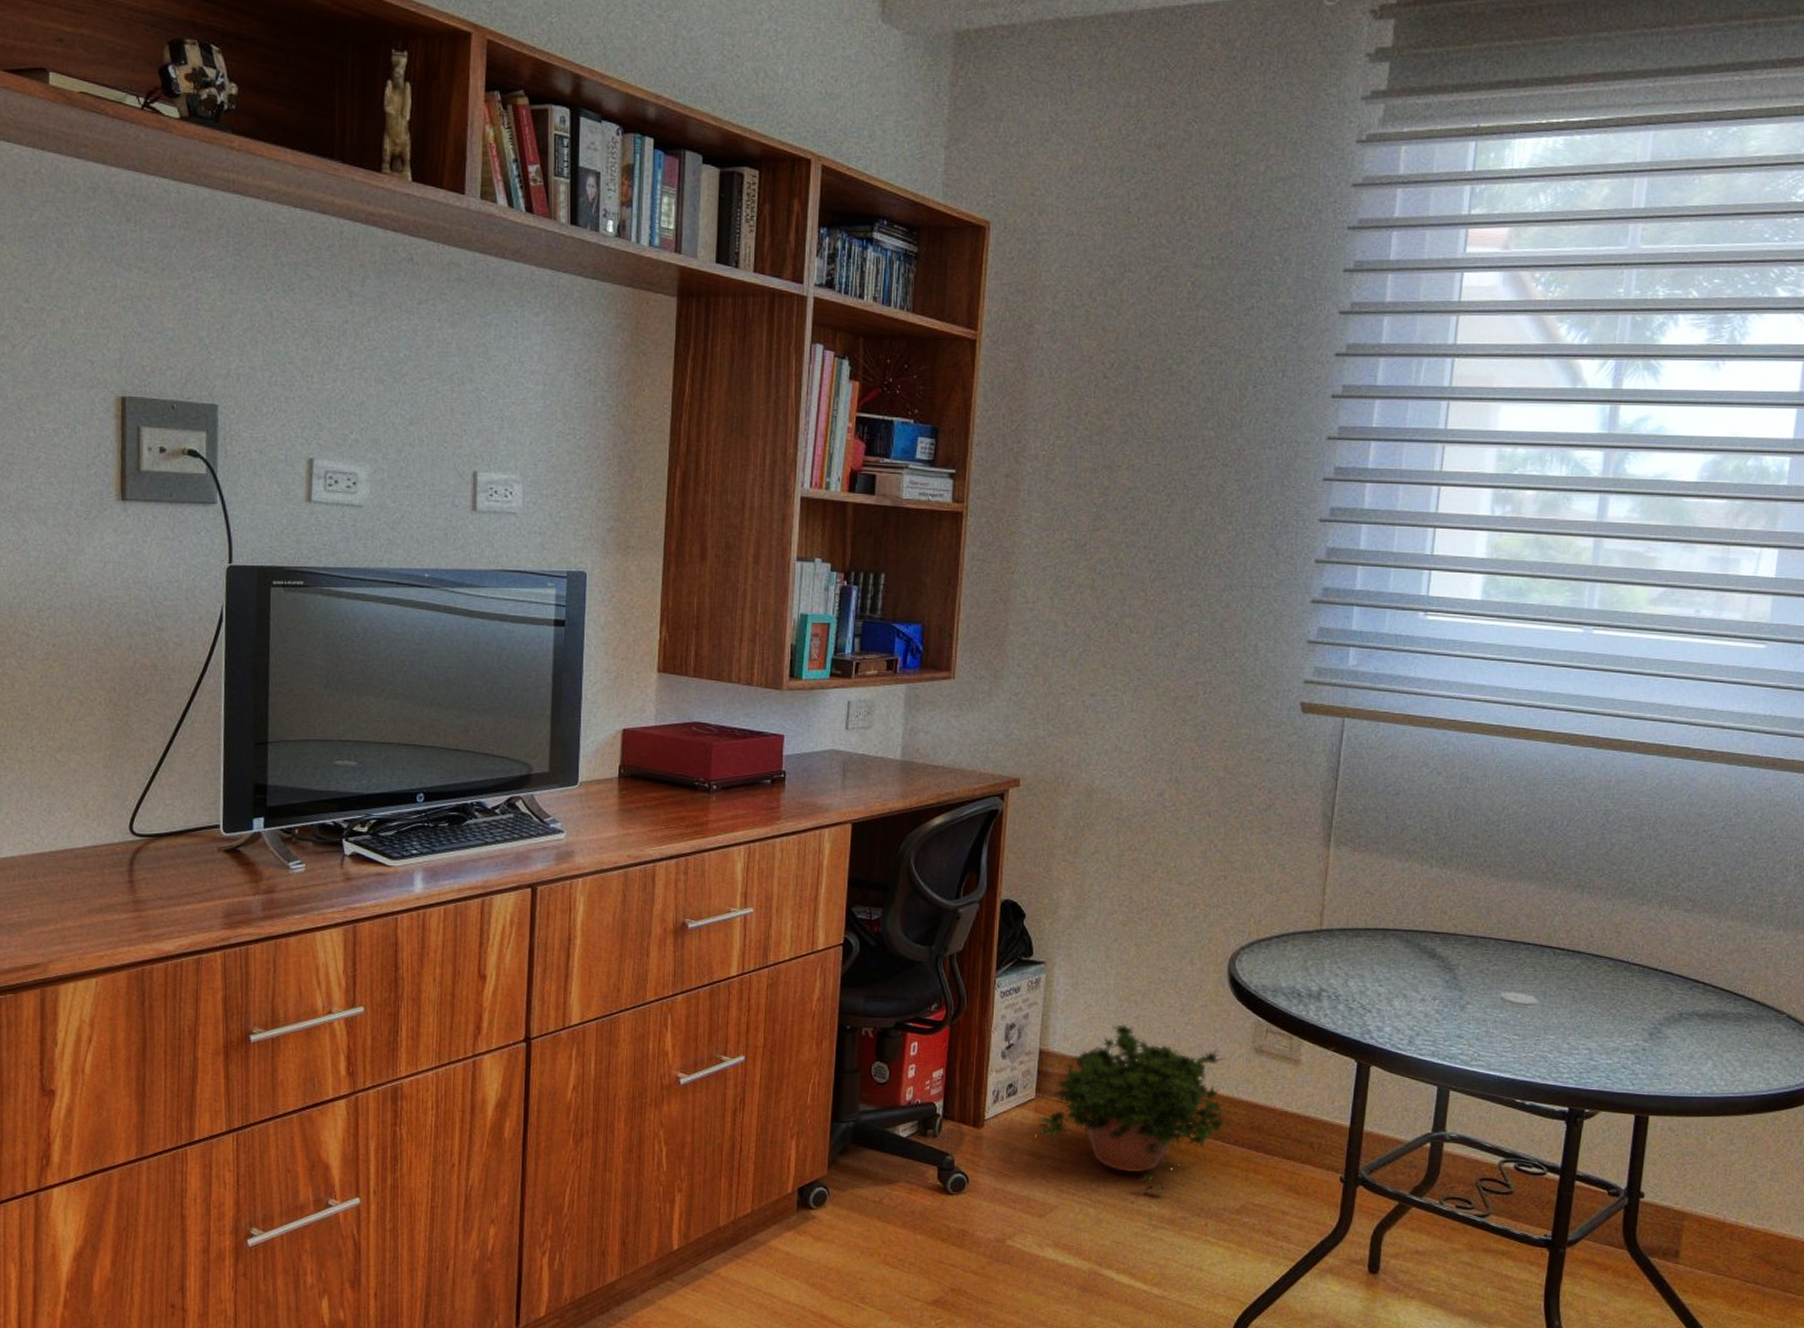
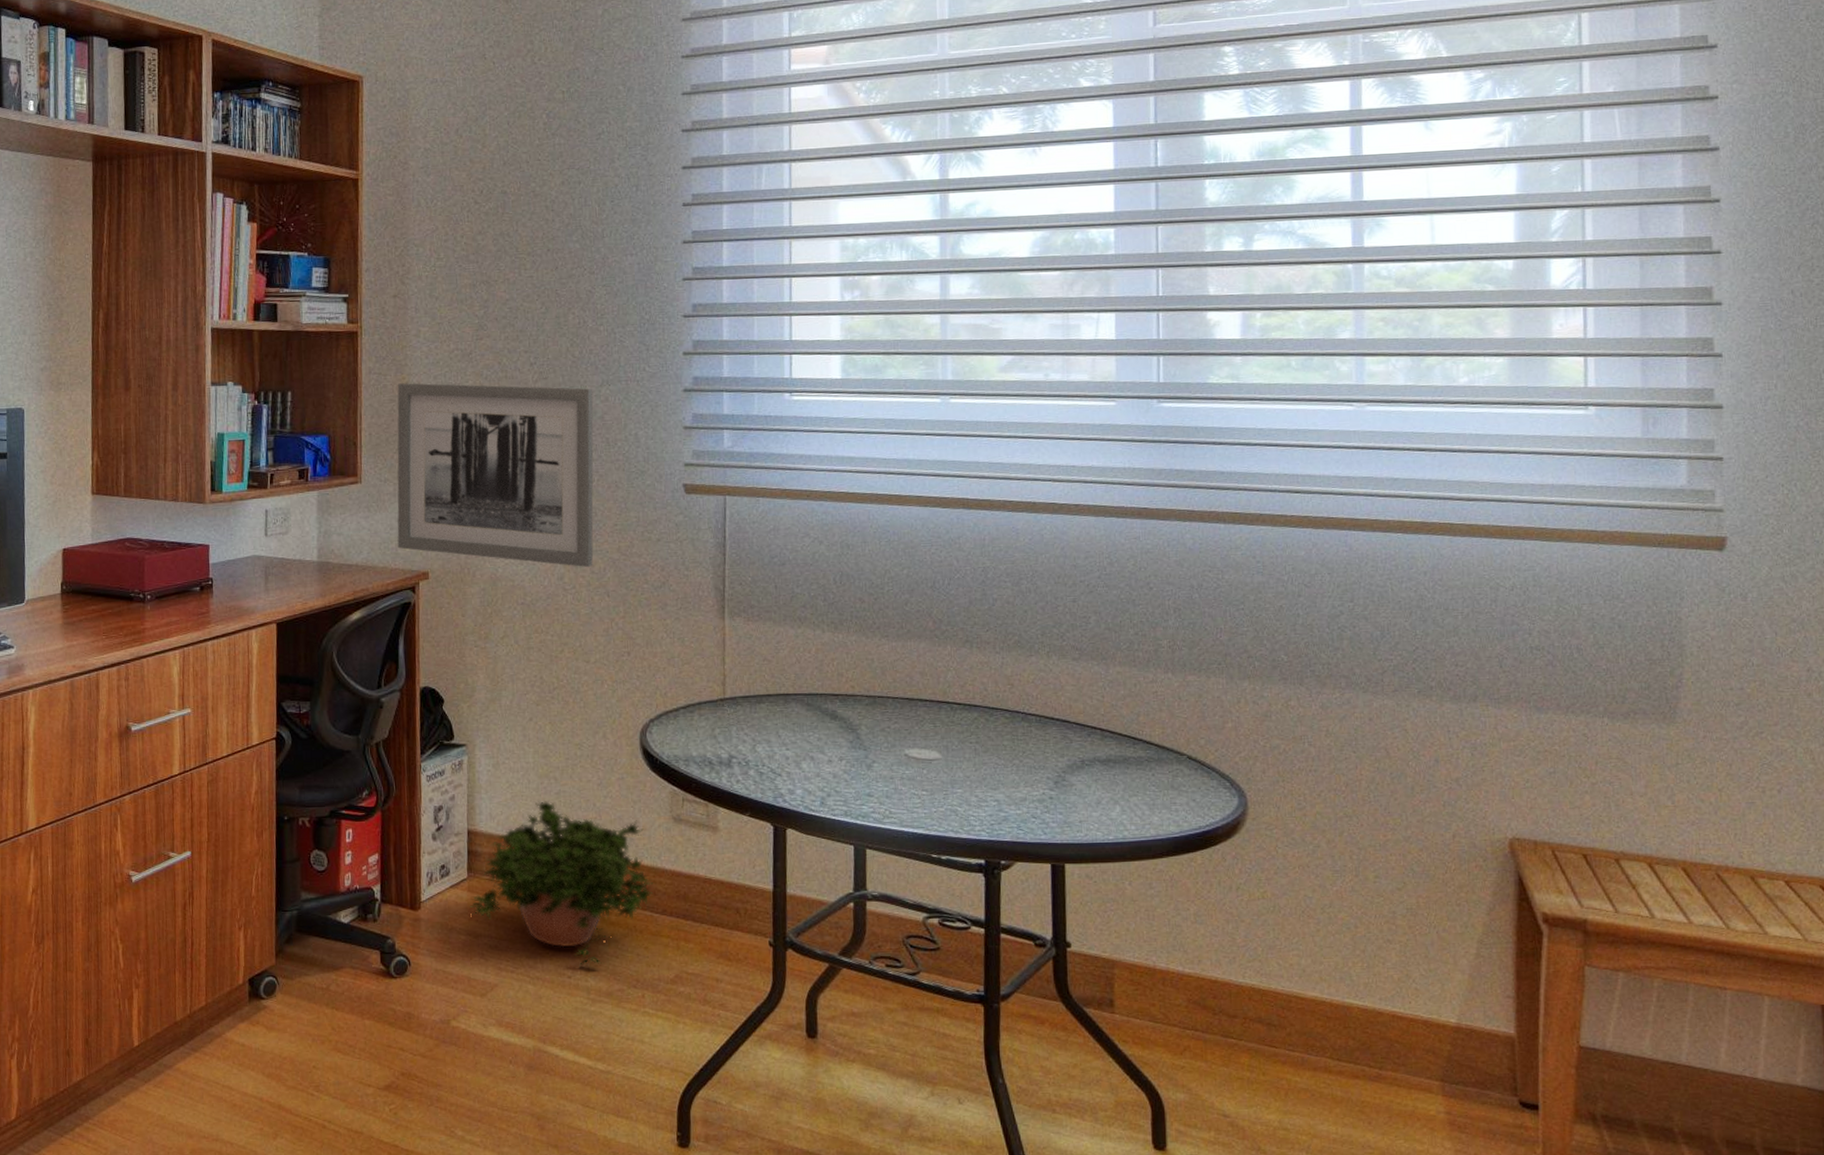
wall art: none [989,573,1214,784] -> present [397,383,594,567]

